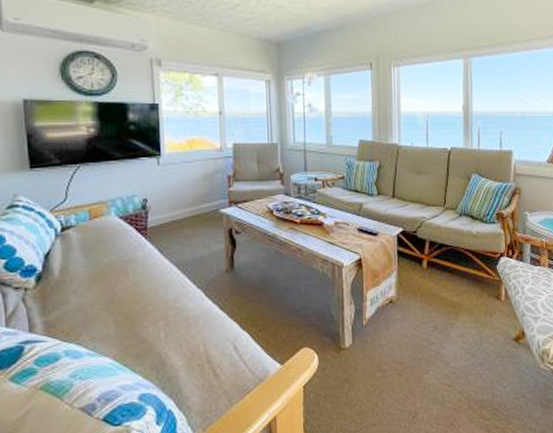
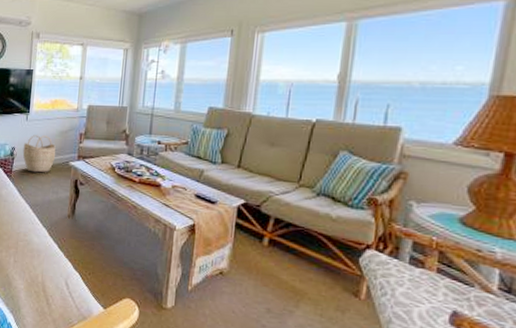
woven basket: none [158,181,202,226] -> present [23,135,56,173]

